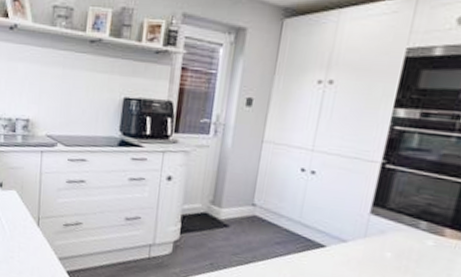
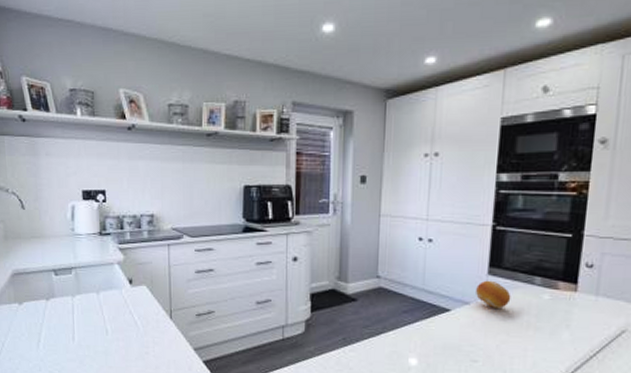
fruit: none [354,219,392,250] -> present [476,280,511,308]

